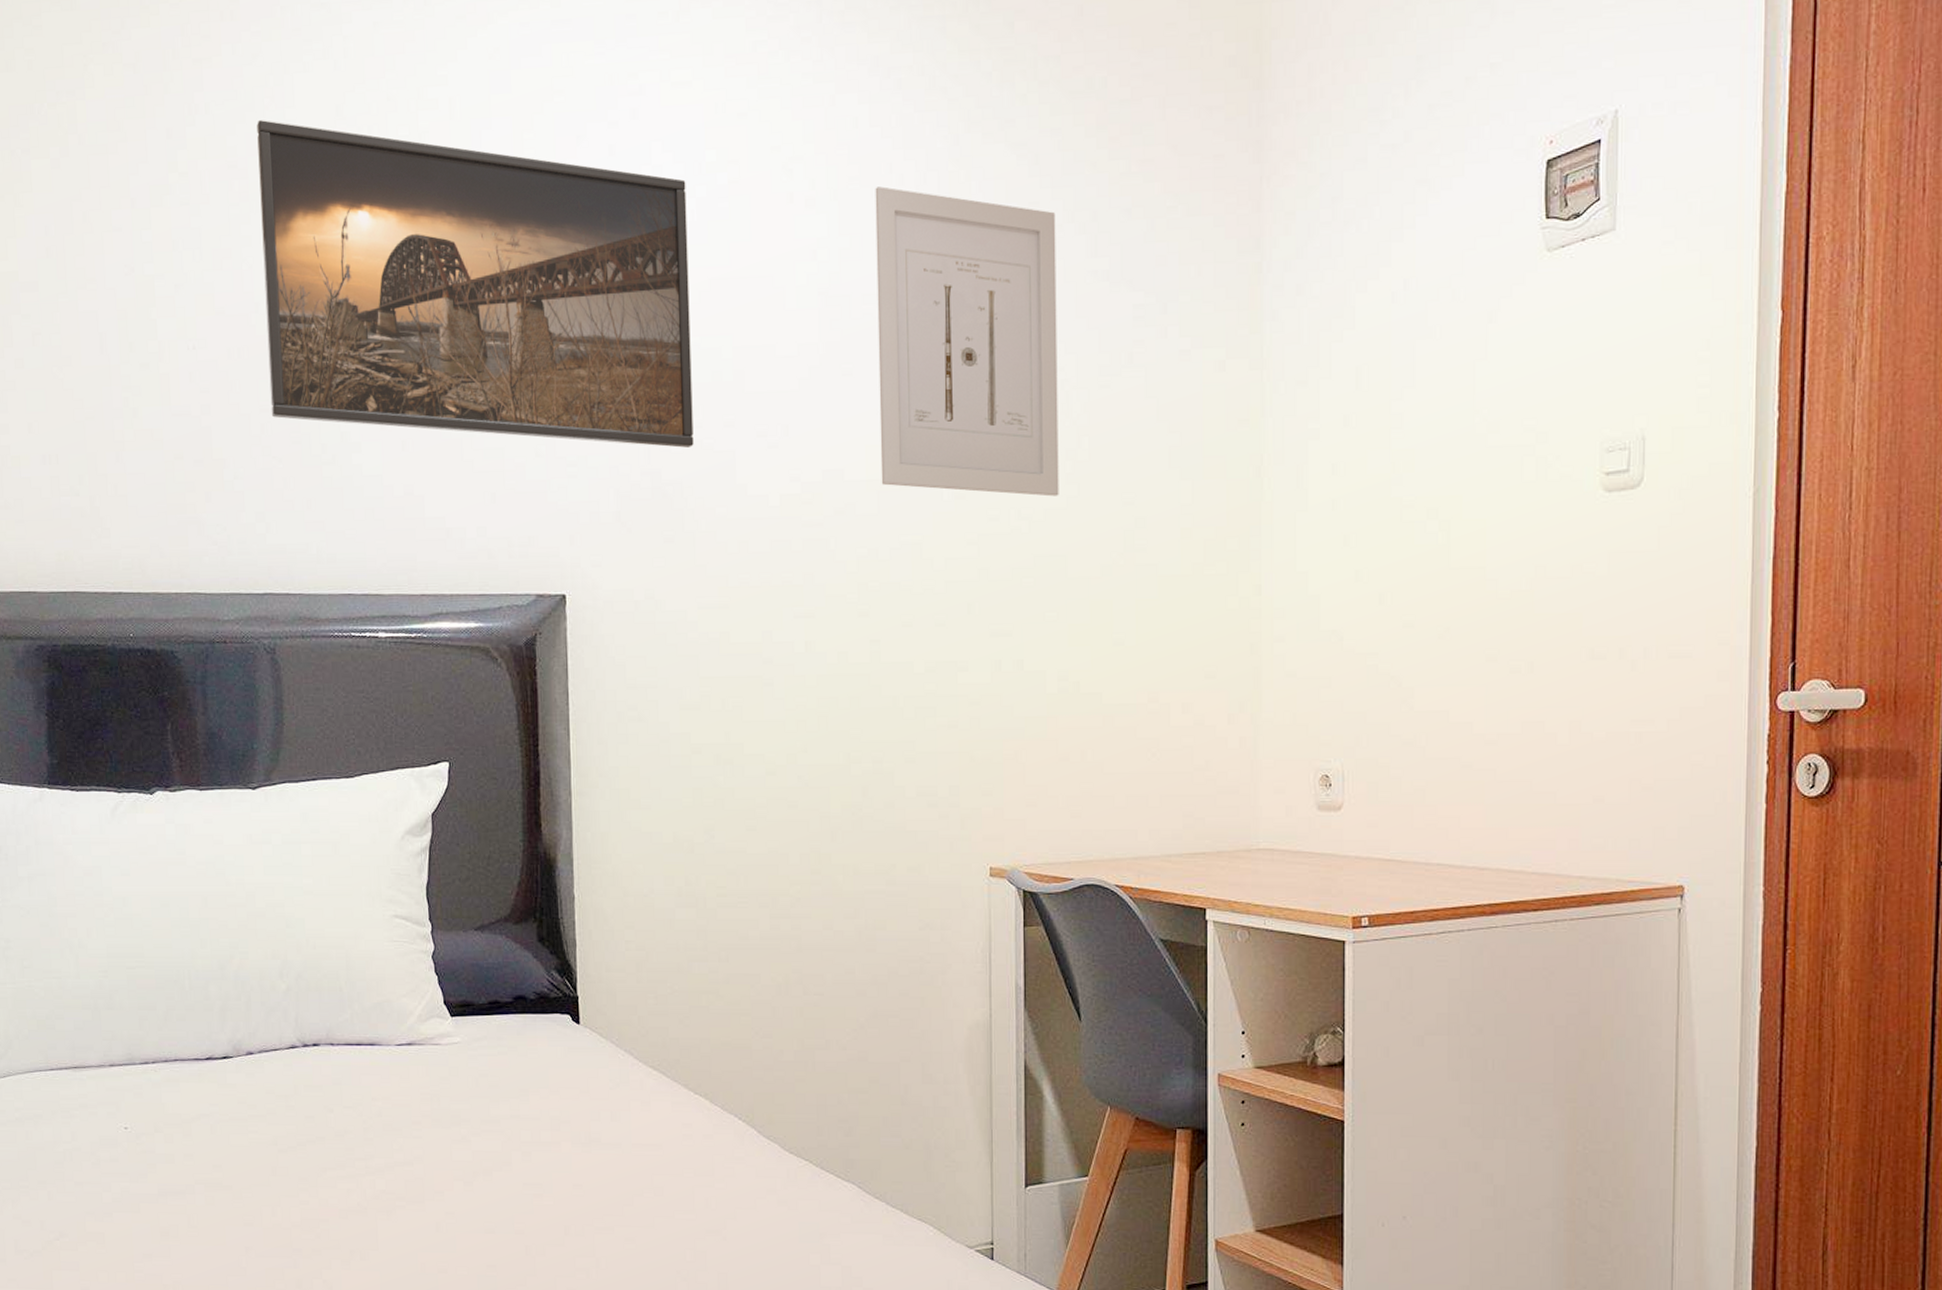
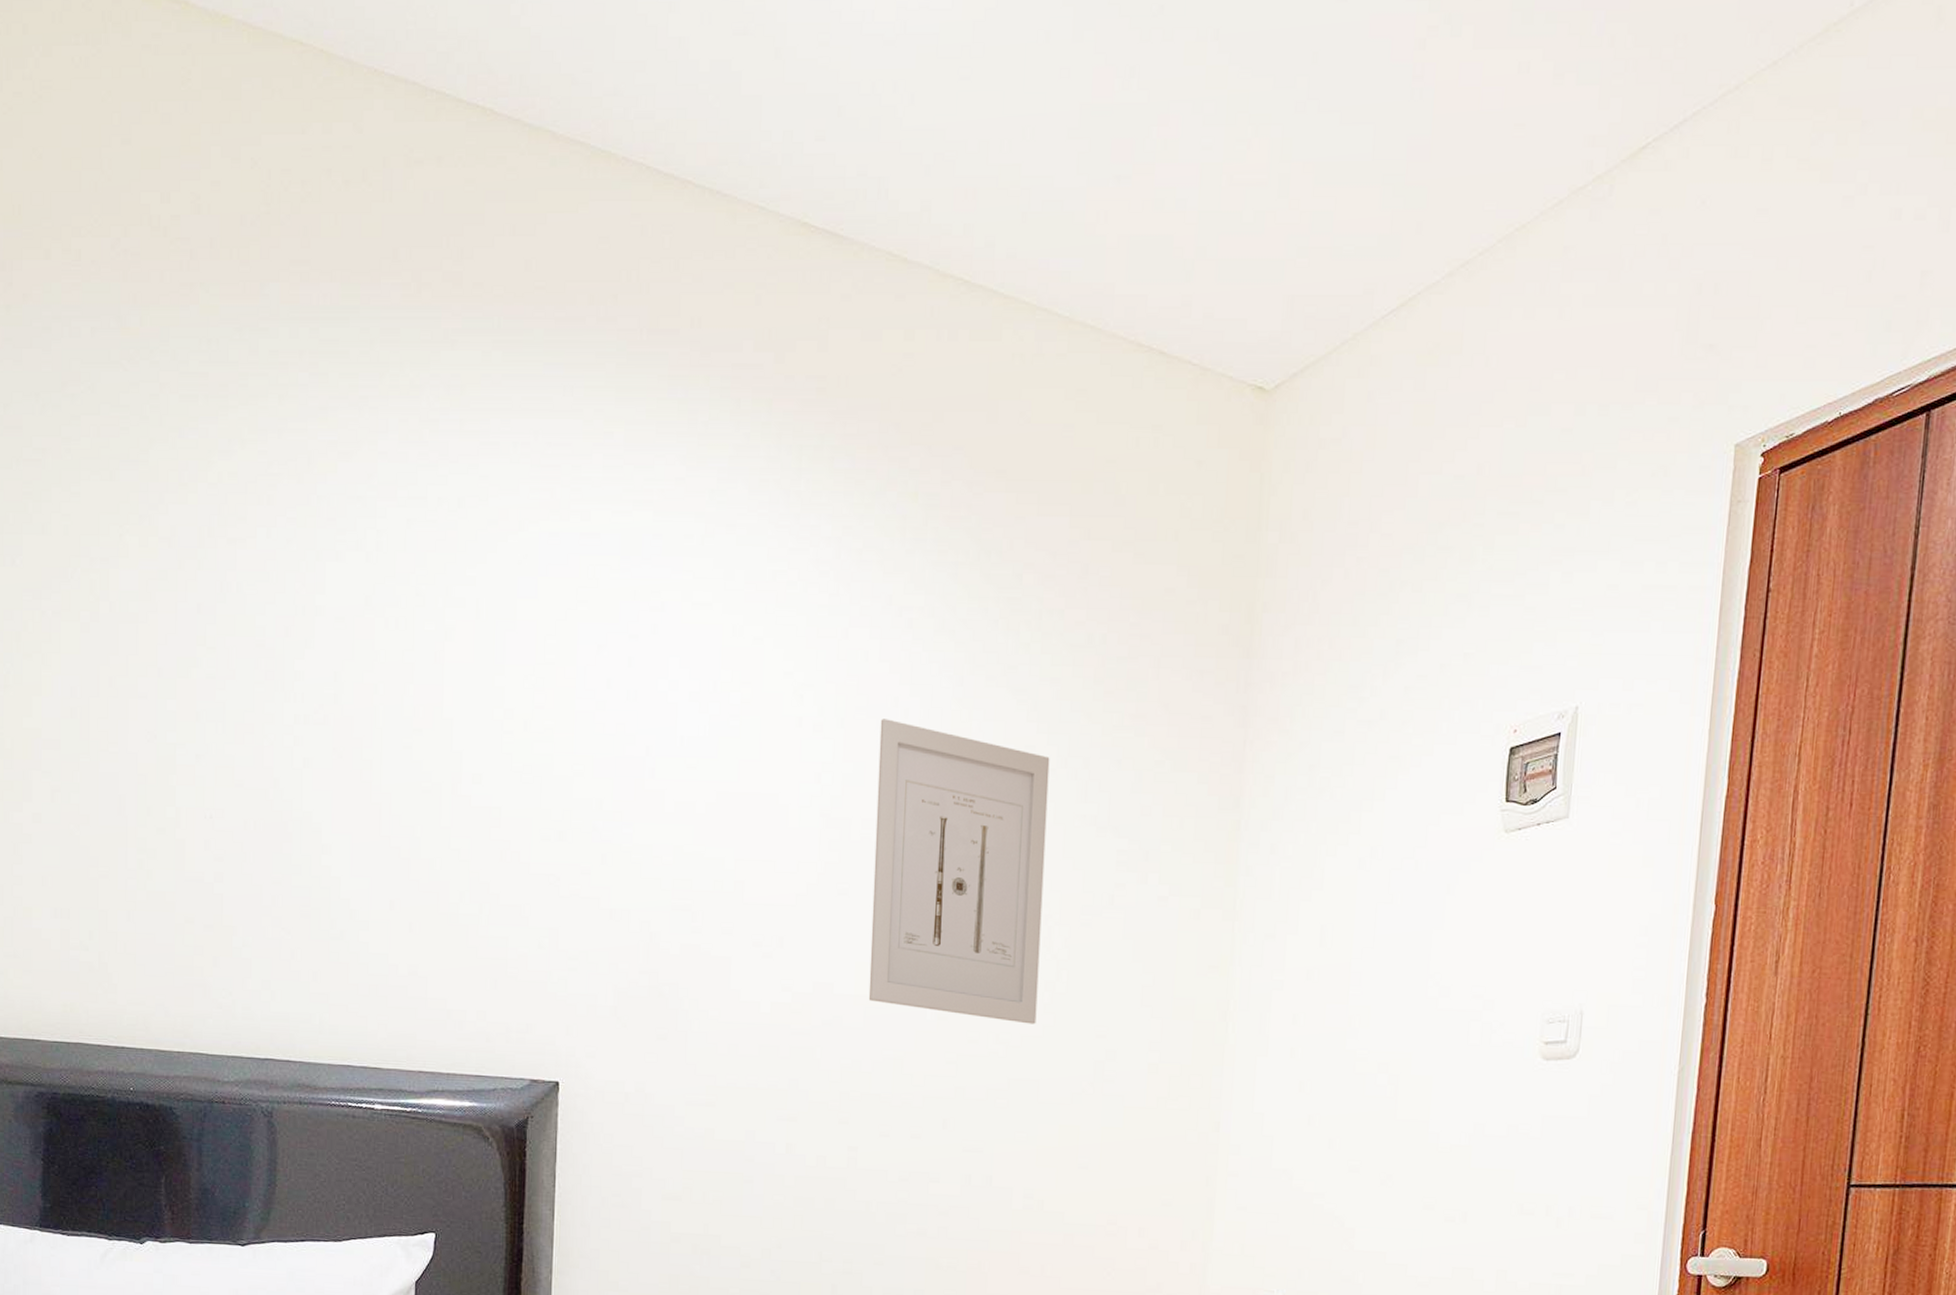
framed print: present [257,120,694,448] -> none [283,603,700,951]

